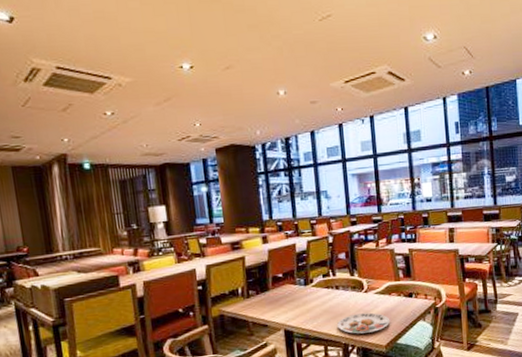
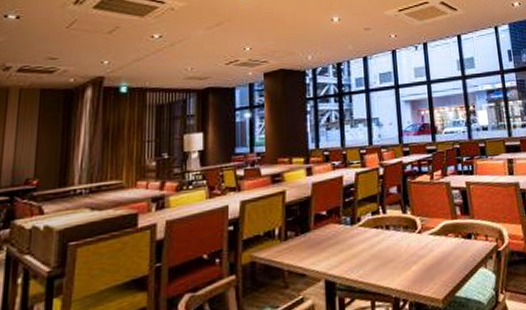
plate: present [337,312,391,334] -> none [387,257,448,285]

